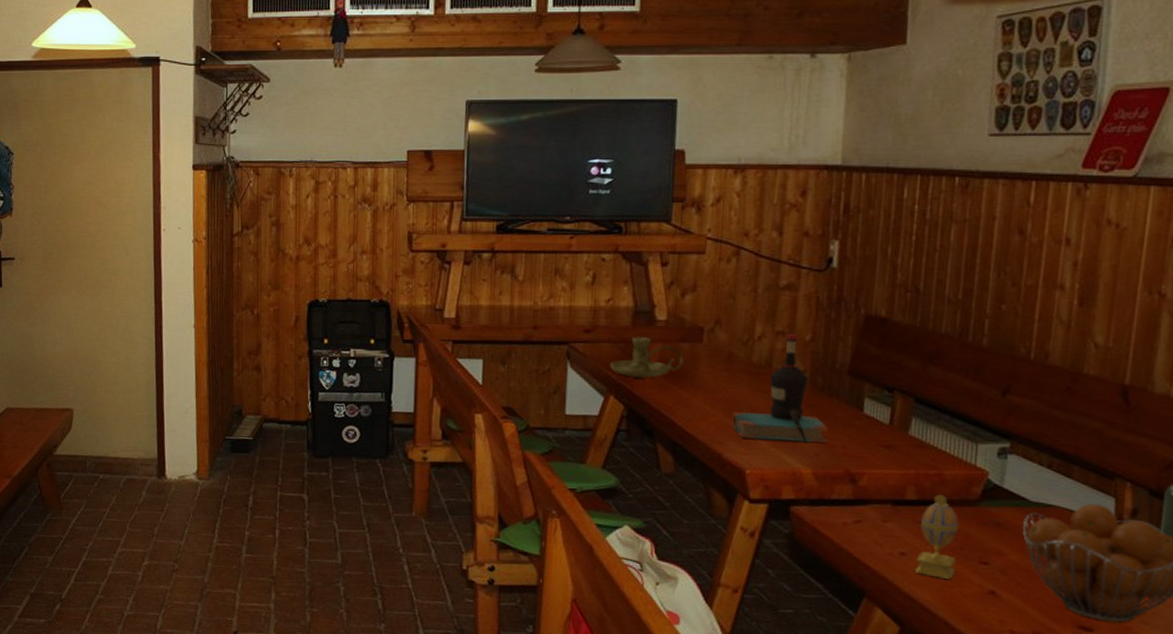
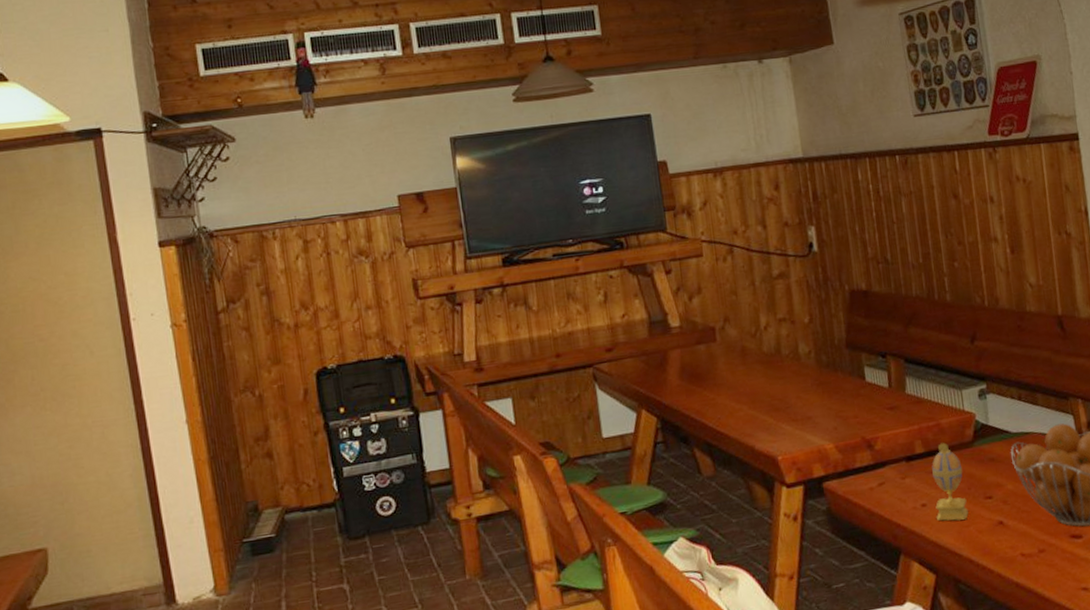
candle holder: present [609,337,684,378] -> none [635,345,703,388]
bottle: present [732,334,829,444] -> none [756,319,842,427]

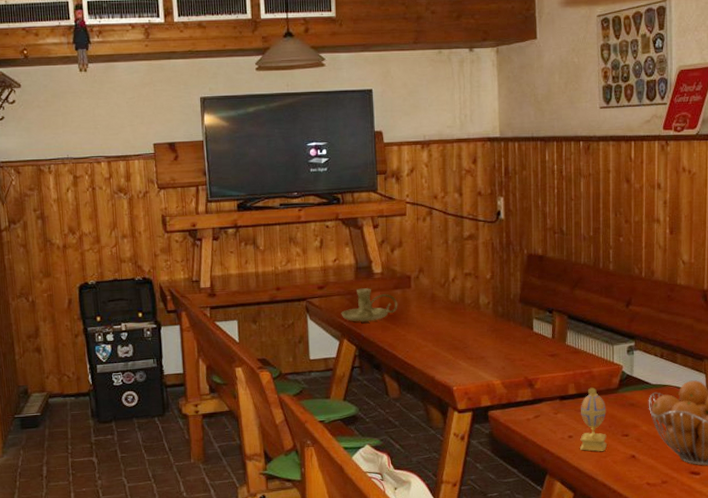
candle holder: none [635,345,703,388] -> present [341,288,398,323]

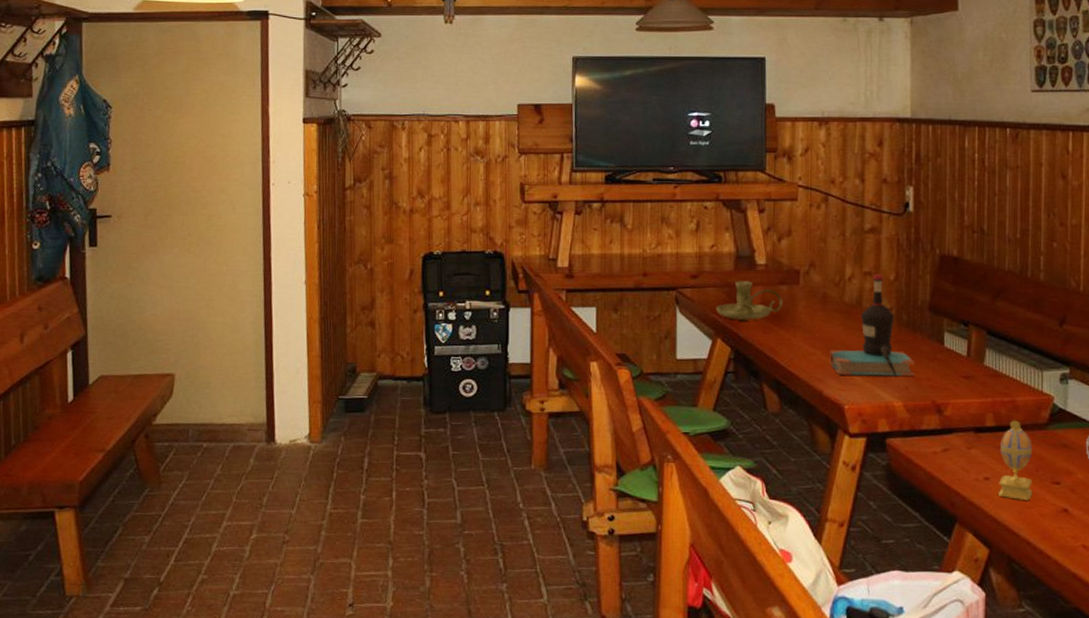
bottle: none [439,274,510,362] -> present [829,274,915,378]

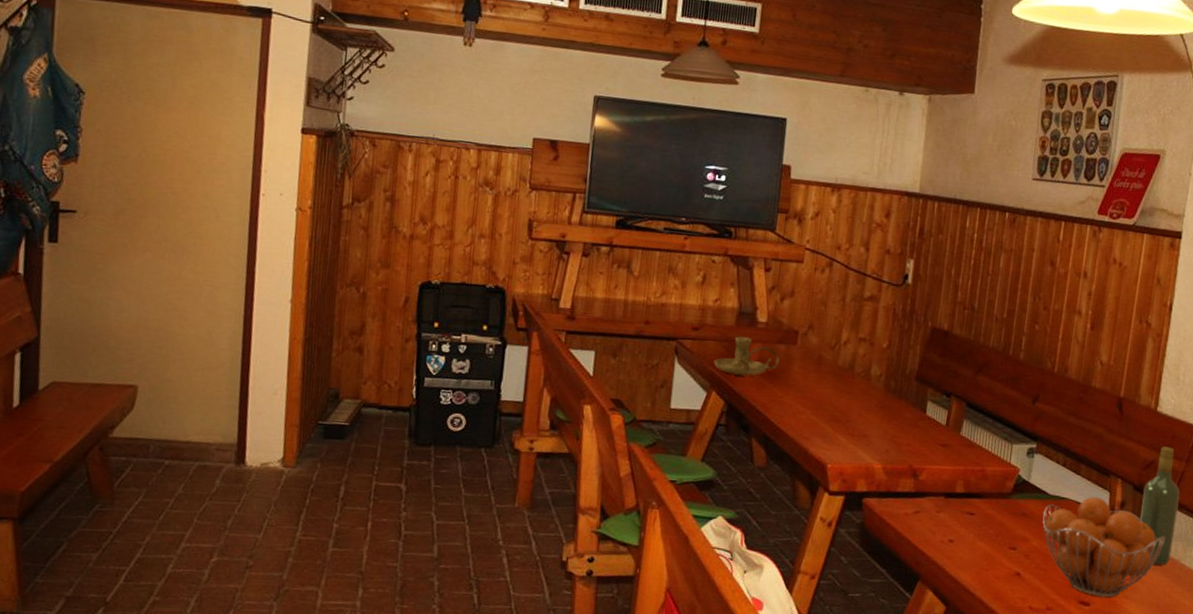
bottle: present [829,274,915,378] -> none [817,341,898,441]
decorative egg: present [999,420,1033,500] -> none [960,488,996,563]

